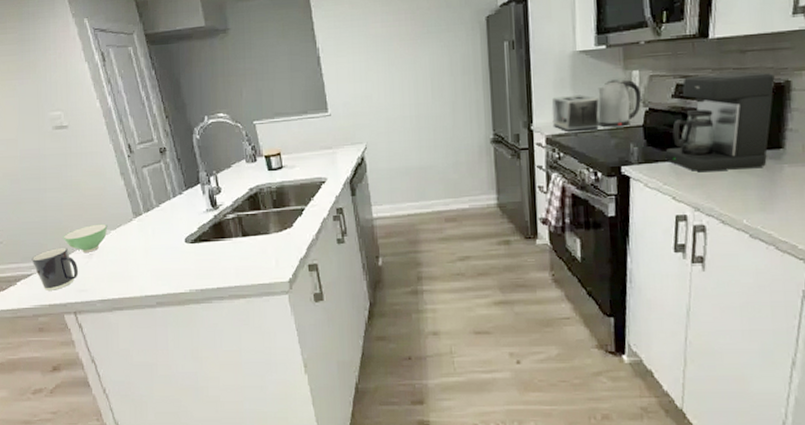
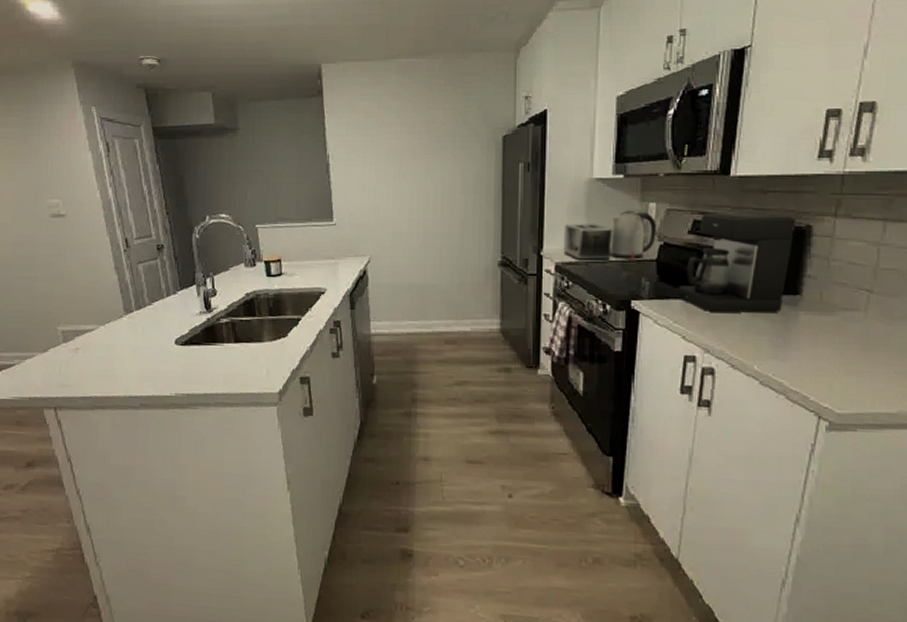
mug: present [31,247,79,291] -> none [15,339,63,383]
bowl: present [63,223,108,254] -> none [49,318,97,348]

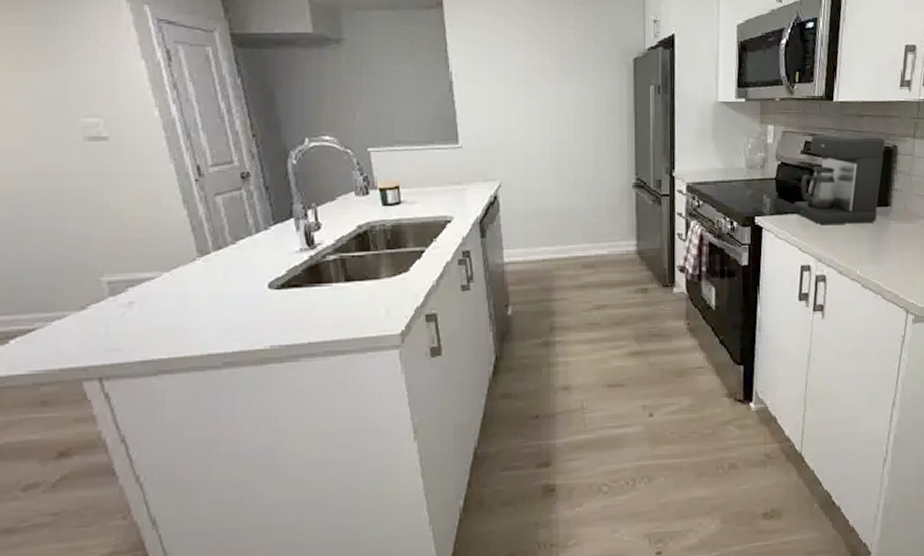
toaster: present [563,223,612,262] -> none [693,144,737,181]
kettle: present [609,211,657,260] -> none [735,133,775,179]

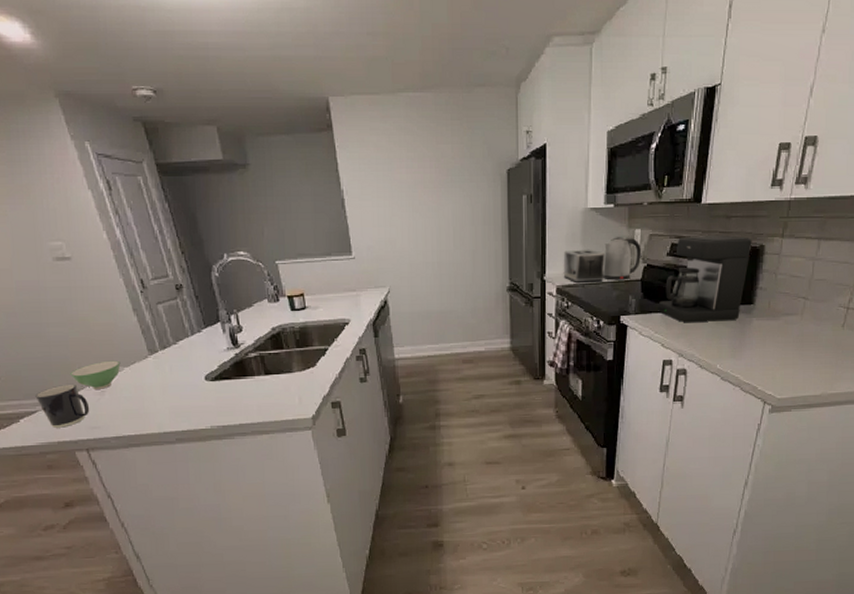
mug: none [36,293,111,351] -> present [35,383,90,428]
bowl: none [89,263,159,302] -> present [70,360,121,391]
toaster: none [693,144,737,181] -> present [563,249,604,284]
kettle: none [735,133,775,179] -> present [602,237,642,281]

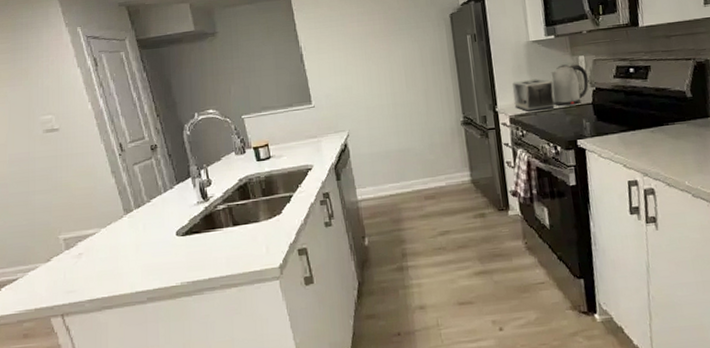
mug: present [35,383,90,428] -> none [18,248,67,295]
bowl: present [70,360,121,391] -> none [51,222,98,254]
coffee maker: present [658,235,752,323] -> none [613,53,699,142]

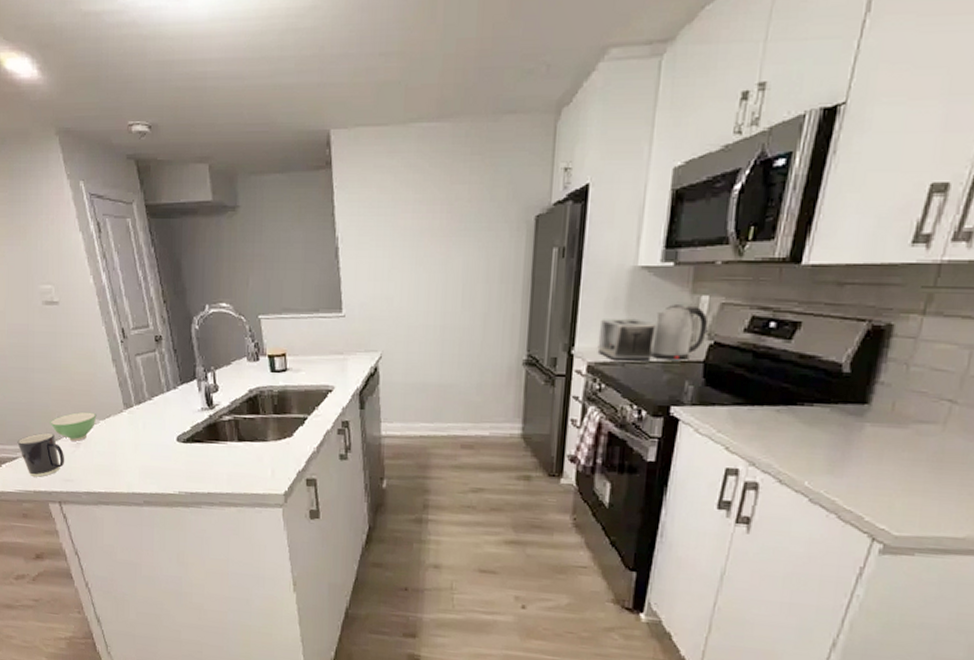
mug: none [18,248,67,295] -> present [17,432,65,477]
bowl: none [51,222,98,254] -> present [50,411,97,442]

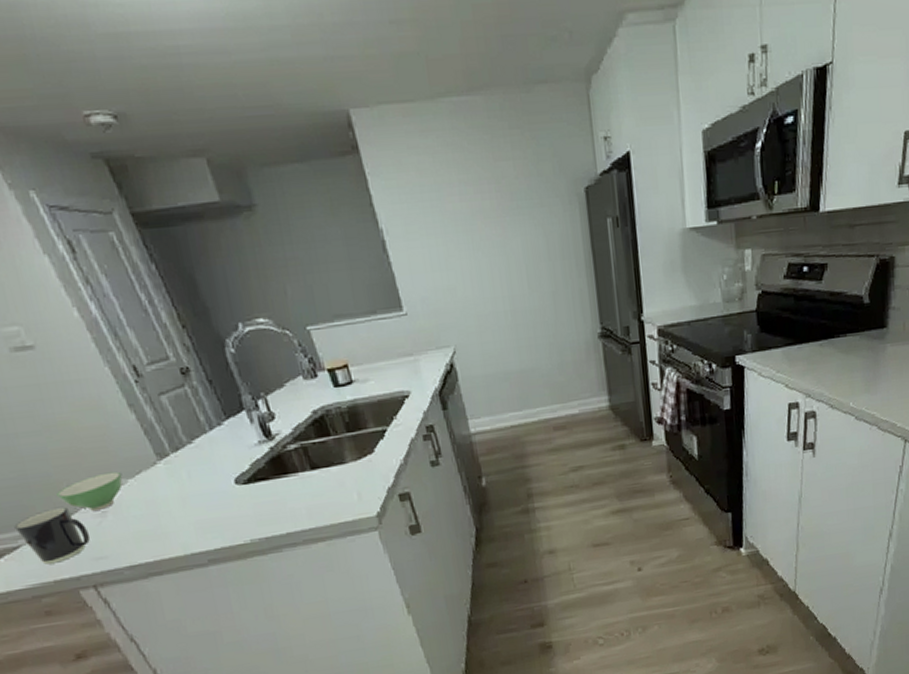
toaster: present [597,318,656,362] -> none [662,278,713,322]
kettle: present [650,304,709,361] -> none [710,260,755,315]

